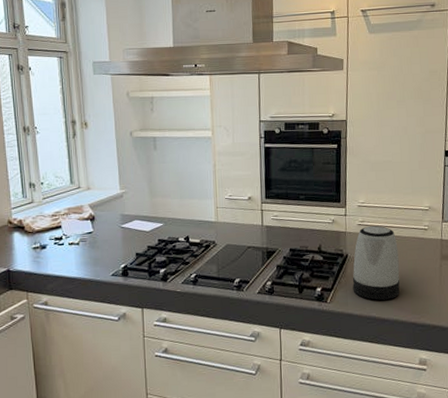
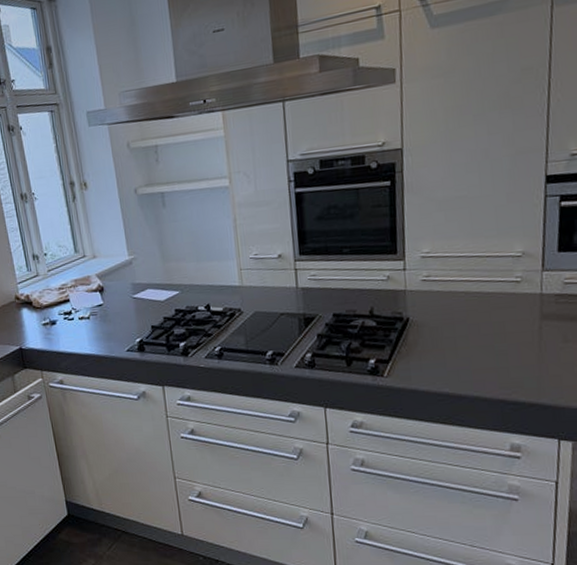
kettle: present [352,225,400,300] -> none [416,280,482,373]

